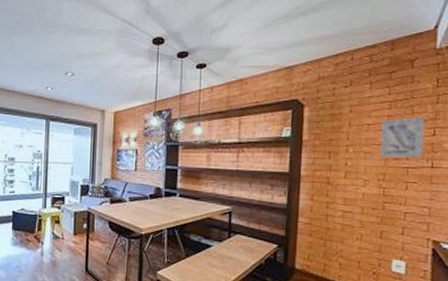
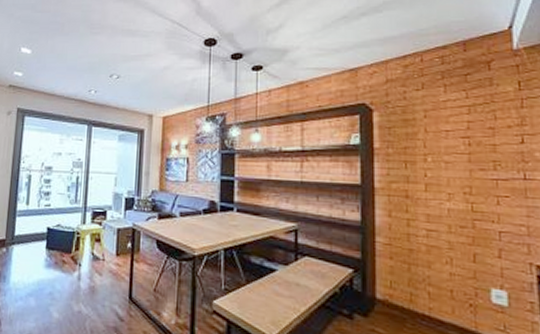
wall art: present [380,116,425,158] -> none [462,122,512,169]

